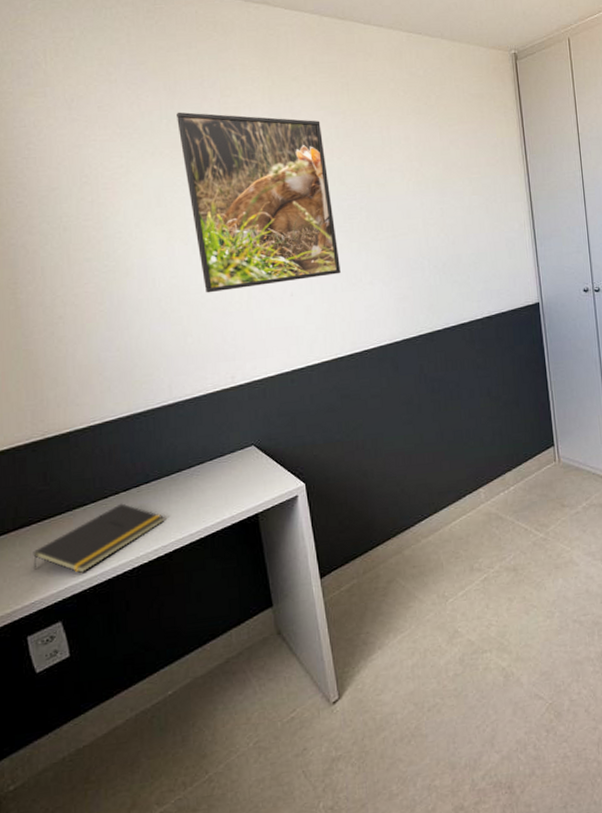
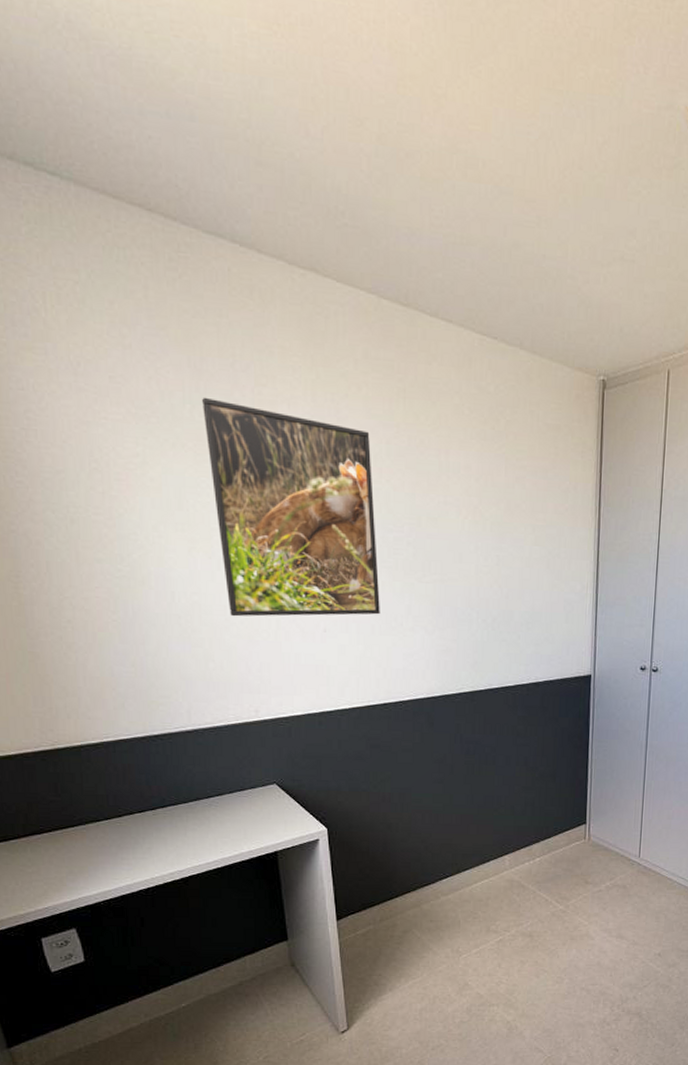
notepad: present [33,503,165,574] -> none [45,824,181,887]

